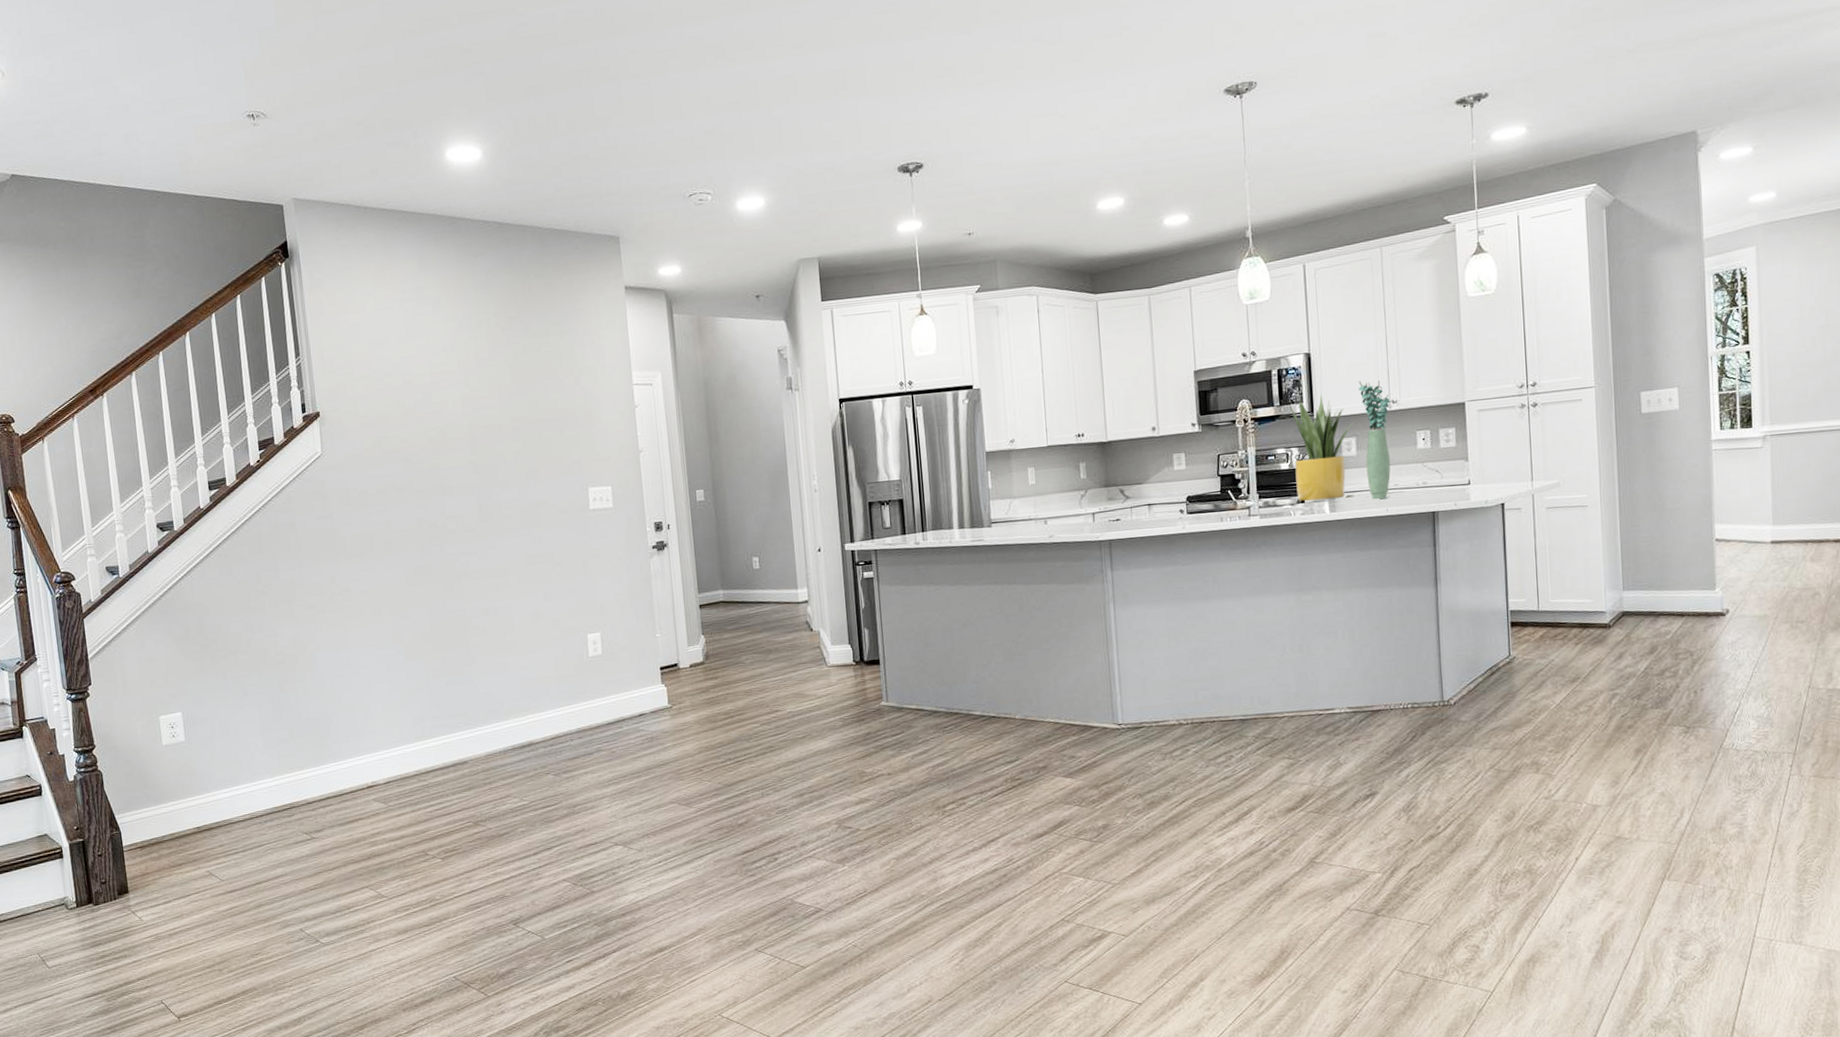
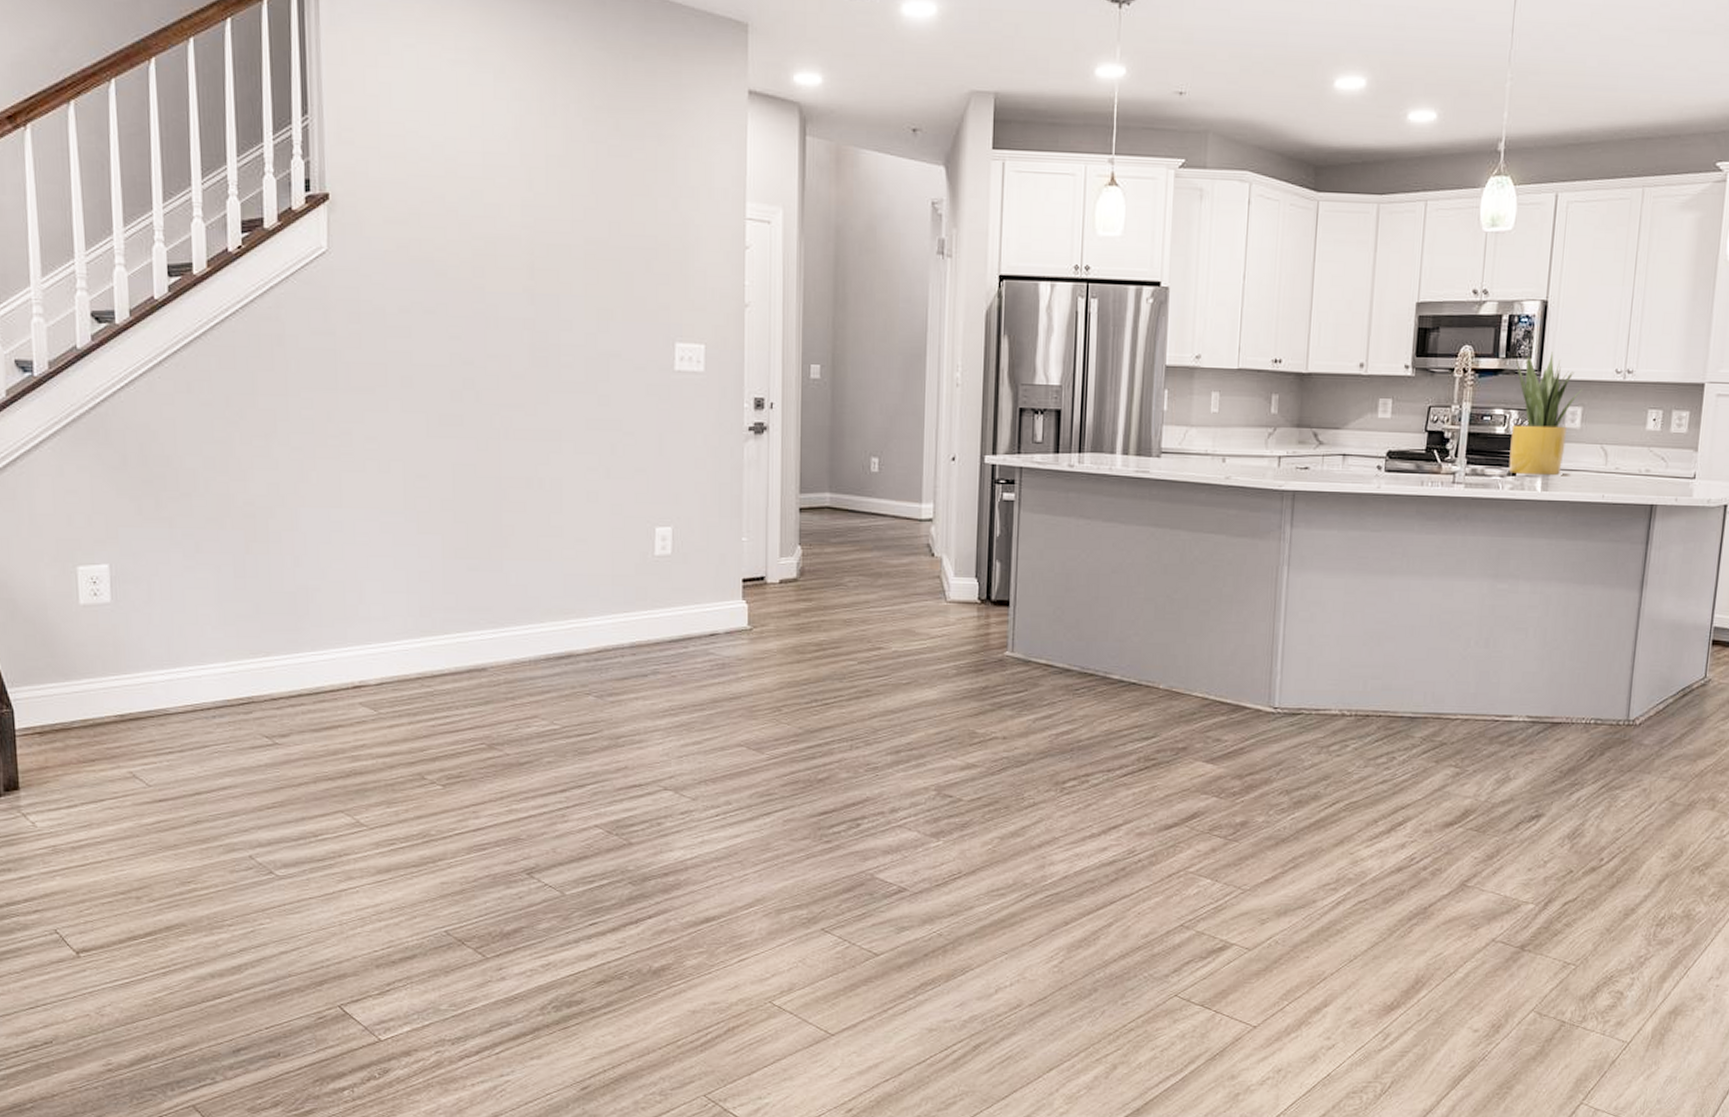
vase: present [1358,380,1391,500] -> none [1587,341,1626,483]

